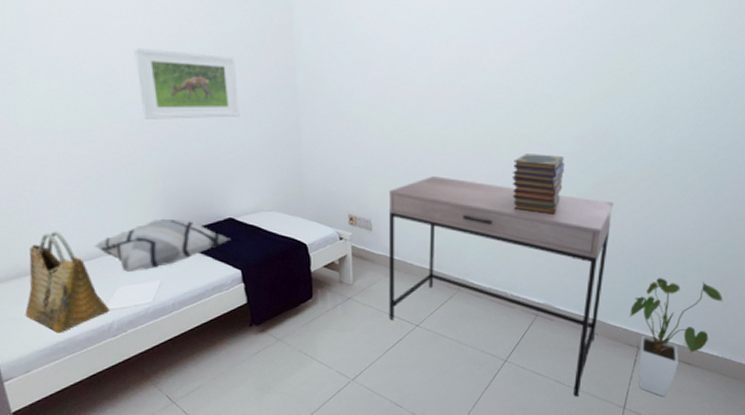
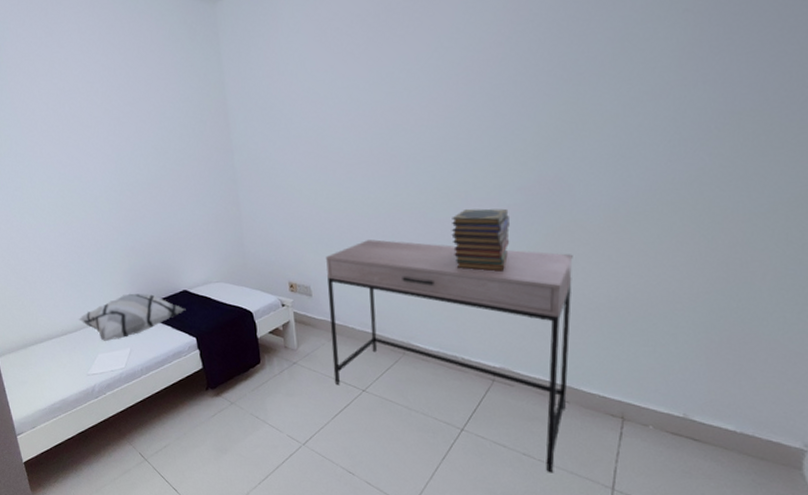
grocery bag: present [25,231,110,334] -> none [30,308,93,395]
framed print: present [134,46,240,119] -> none [103,147,188,209]
house plant: present [630,278,723,397] -> none [607,337,733,478]

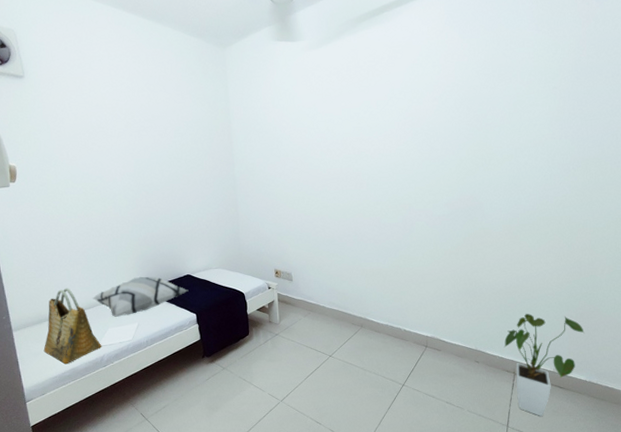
grocery bag: none [30,308,93,395] -> present [43,288,102,365]
desk: present [326,239,573,473] -> none [304,238,482,416]
book stack: present [451,208,510,273] -> none [398,217,440,265]
house plant: none [607,337,733,478] -> present [504,314,584,416]

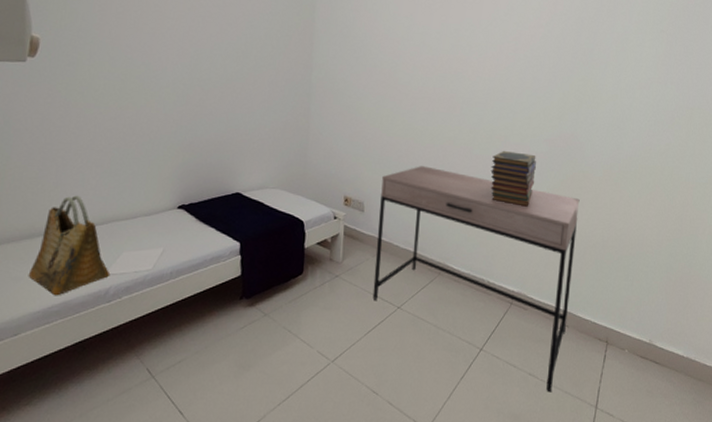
decorative pillow: present [93,276,189,317] -> none [109,189,235,238]
desk: none [304,238,482,416] -> present [372,166,580,393]
book stack: none [398,217,440,265] -> present [490,151,536,208]
house plant: present [504,314,584,416] -> none [598,273,683,397]

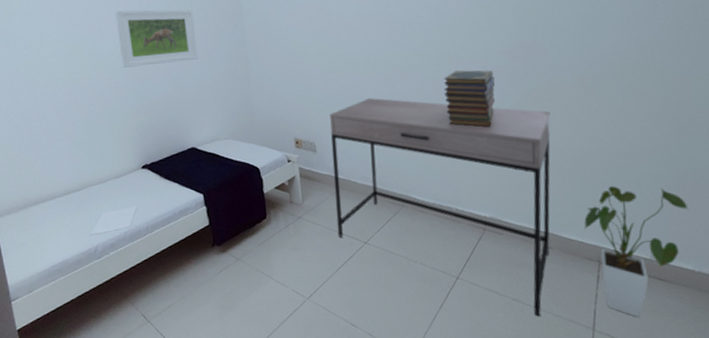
grocery bag: present [28,195,111,296] -> none [29,166,96,257]
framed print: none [176,42,263,105] -> present [115,9,198,68]
house plant: none [598,273,683,397] -> present [584,186,689,317]

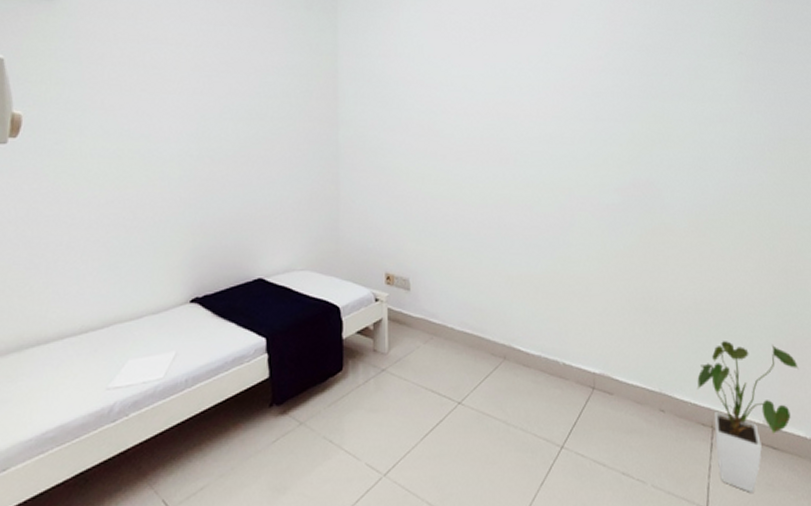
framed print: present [115,9,198,68] -> none [183,107,280,176]
desk: present [330,98,551,317] -> none [427,231,664,495]
book stack: present [443,70,496,129] -> none [555,206,609,272]

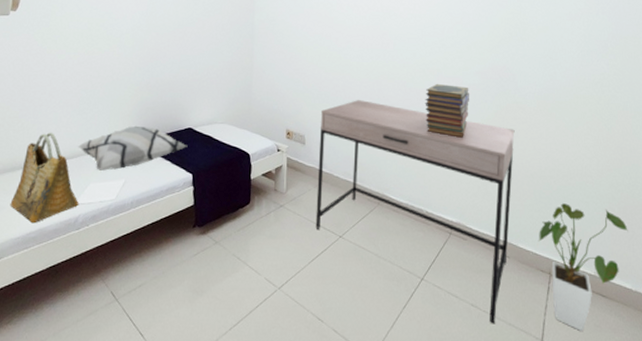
grocery bag: none [17,296,115,419] -> present [10,132,79,224]
decorative pillow: none [110,280,258,342] -> present [78,125,188,171]
desk: none [427,231,664,495] -> present [315,100,515,324]
book stack: none [555,206,609,272] -> present [425,84,469,139]

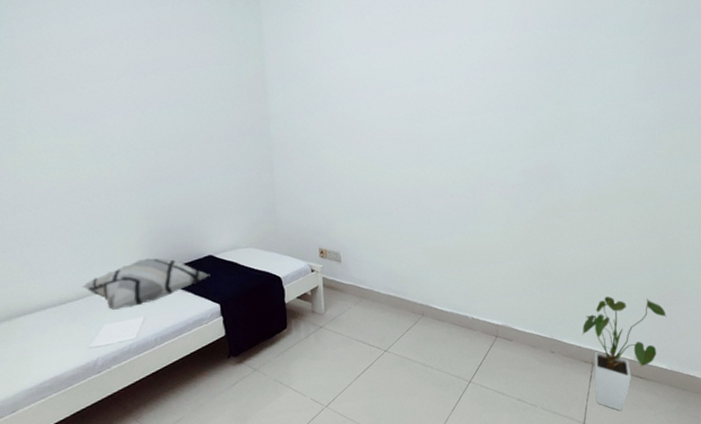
grocery bag: present [10,132,79,224] -> none [14,273,96,372]
desk: present [315,100,515,324] -> none [355,210,560,415]
book stack: present [425,84,469,139] -> none [466,187,513,243]

